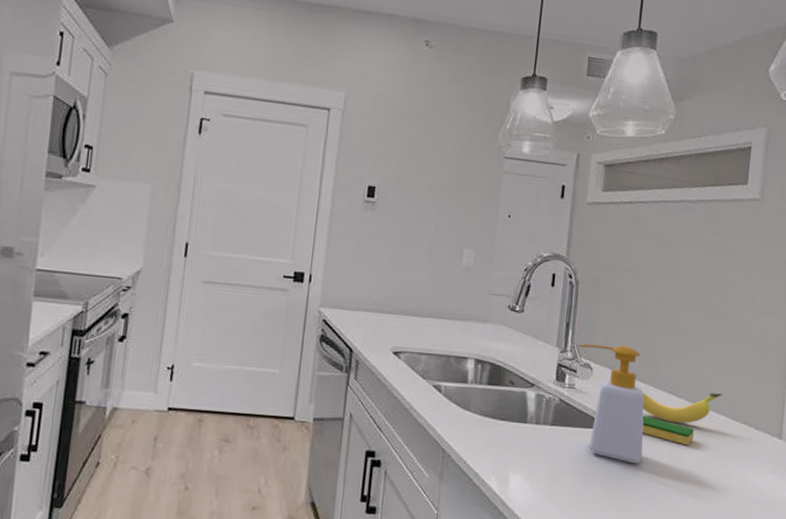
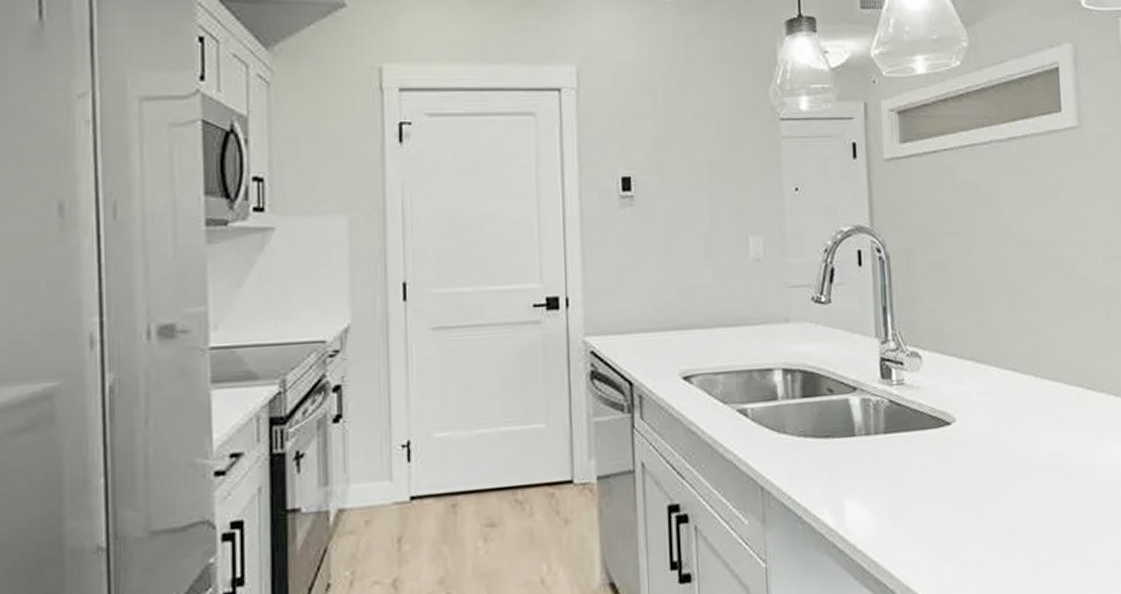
soap bottle: present [577,344,644,464] -> none [899,323,995,463]
dish sponge: present [641,415,694,446] -> none [987,402,1048,430]
banana: present [642,392,722,424] -> none [983,361,1072,405]

